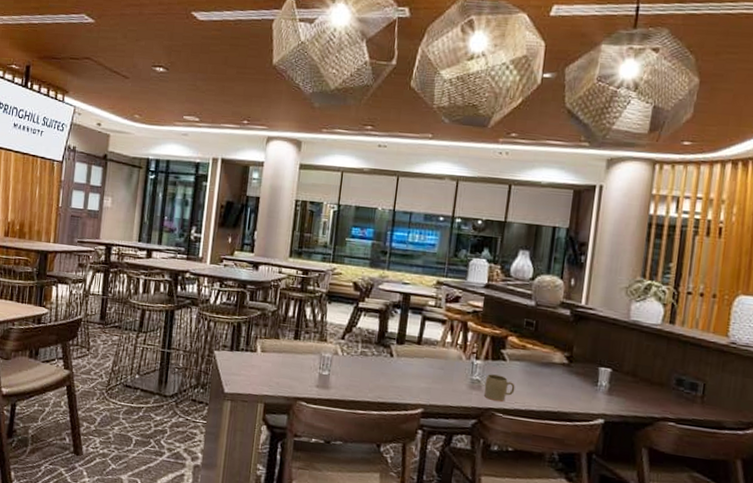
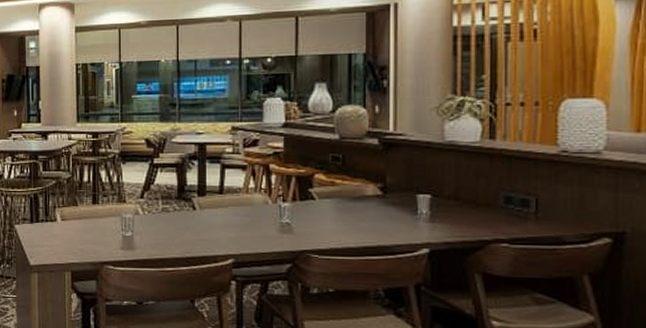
mug: present [484,374,515,402] -> none [295,215,328,243]

